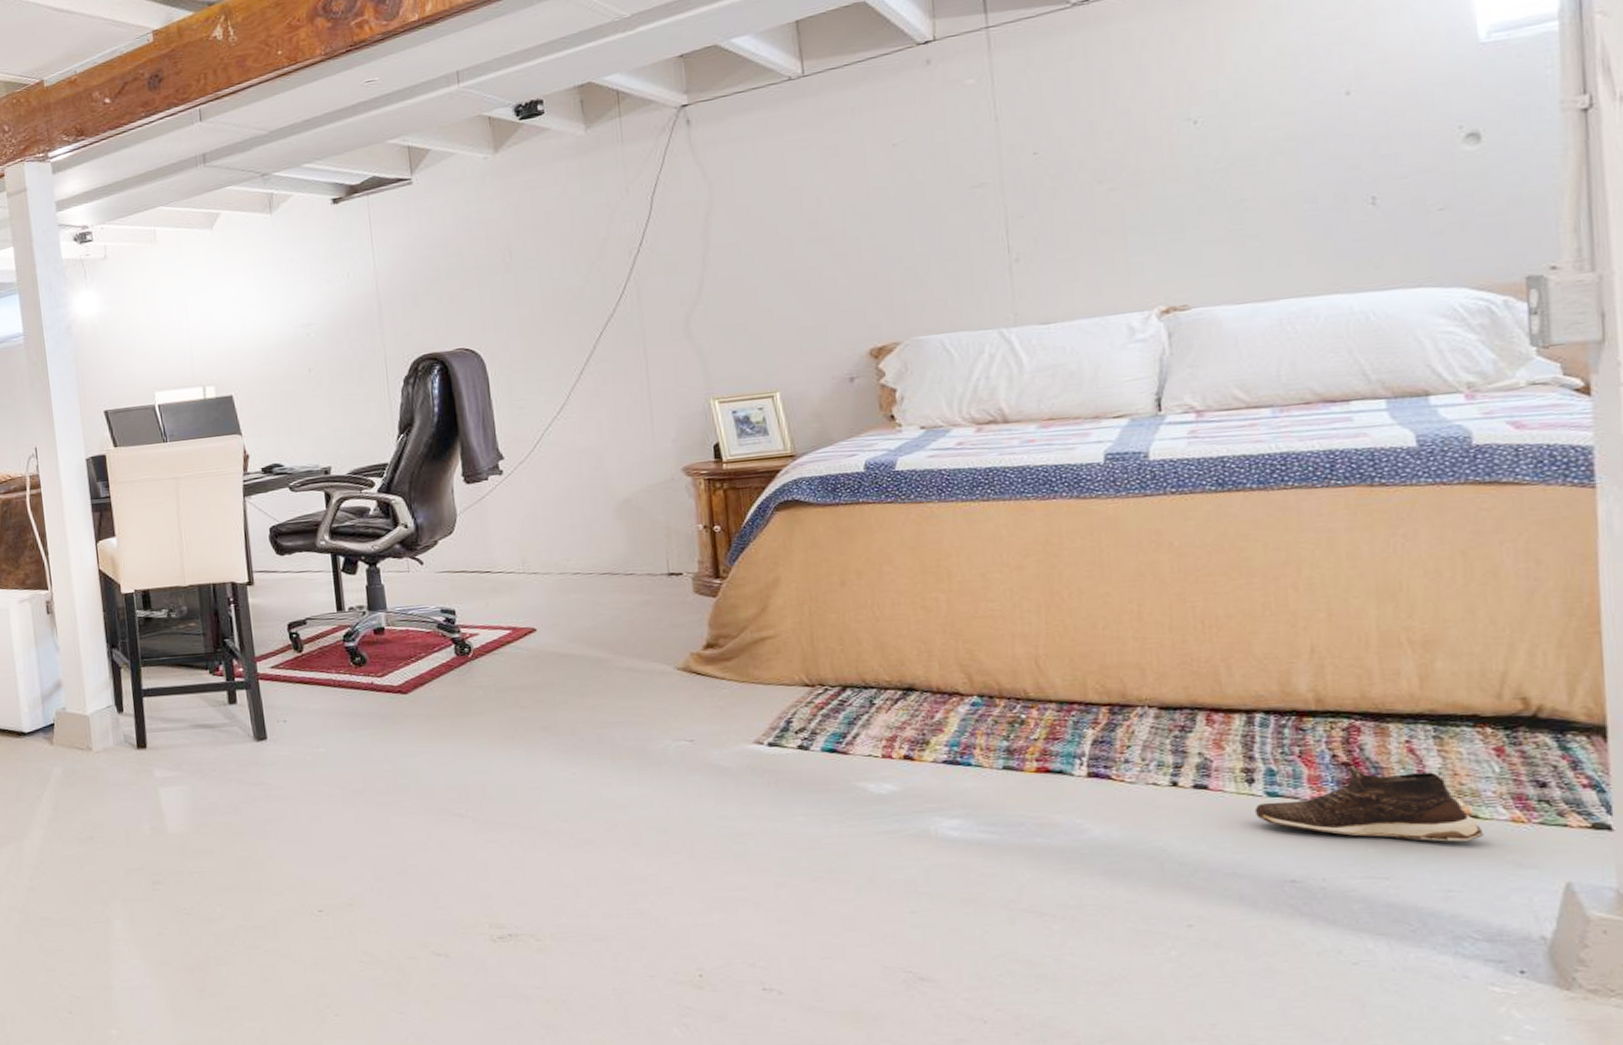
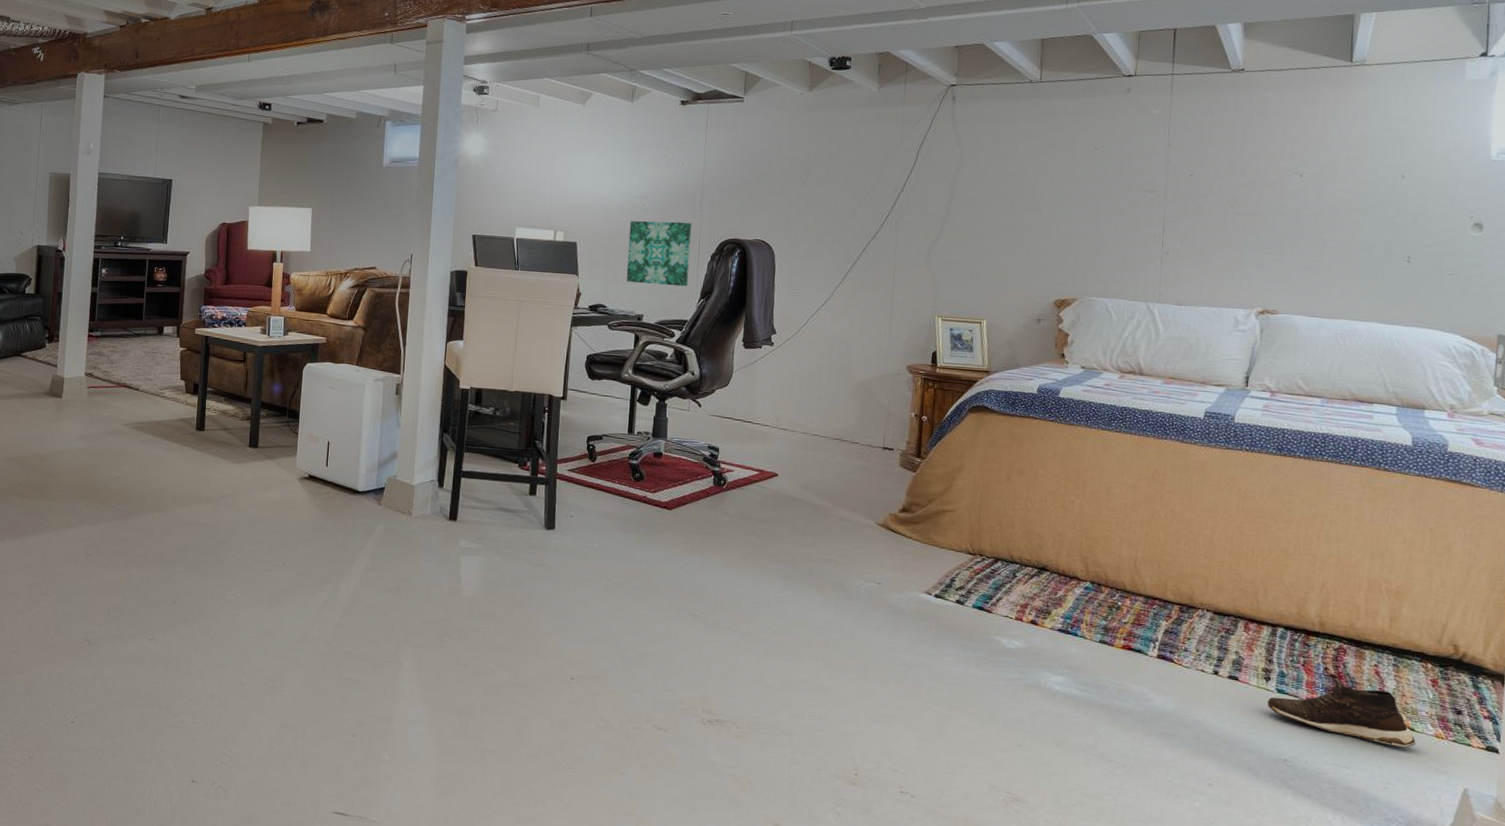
wall art: none [294,344,381,431] -> present [626,221,692,287]

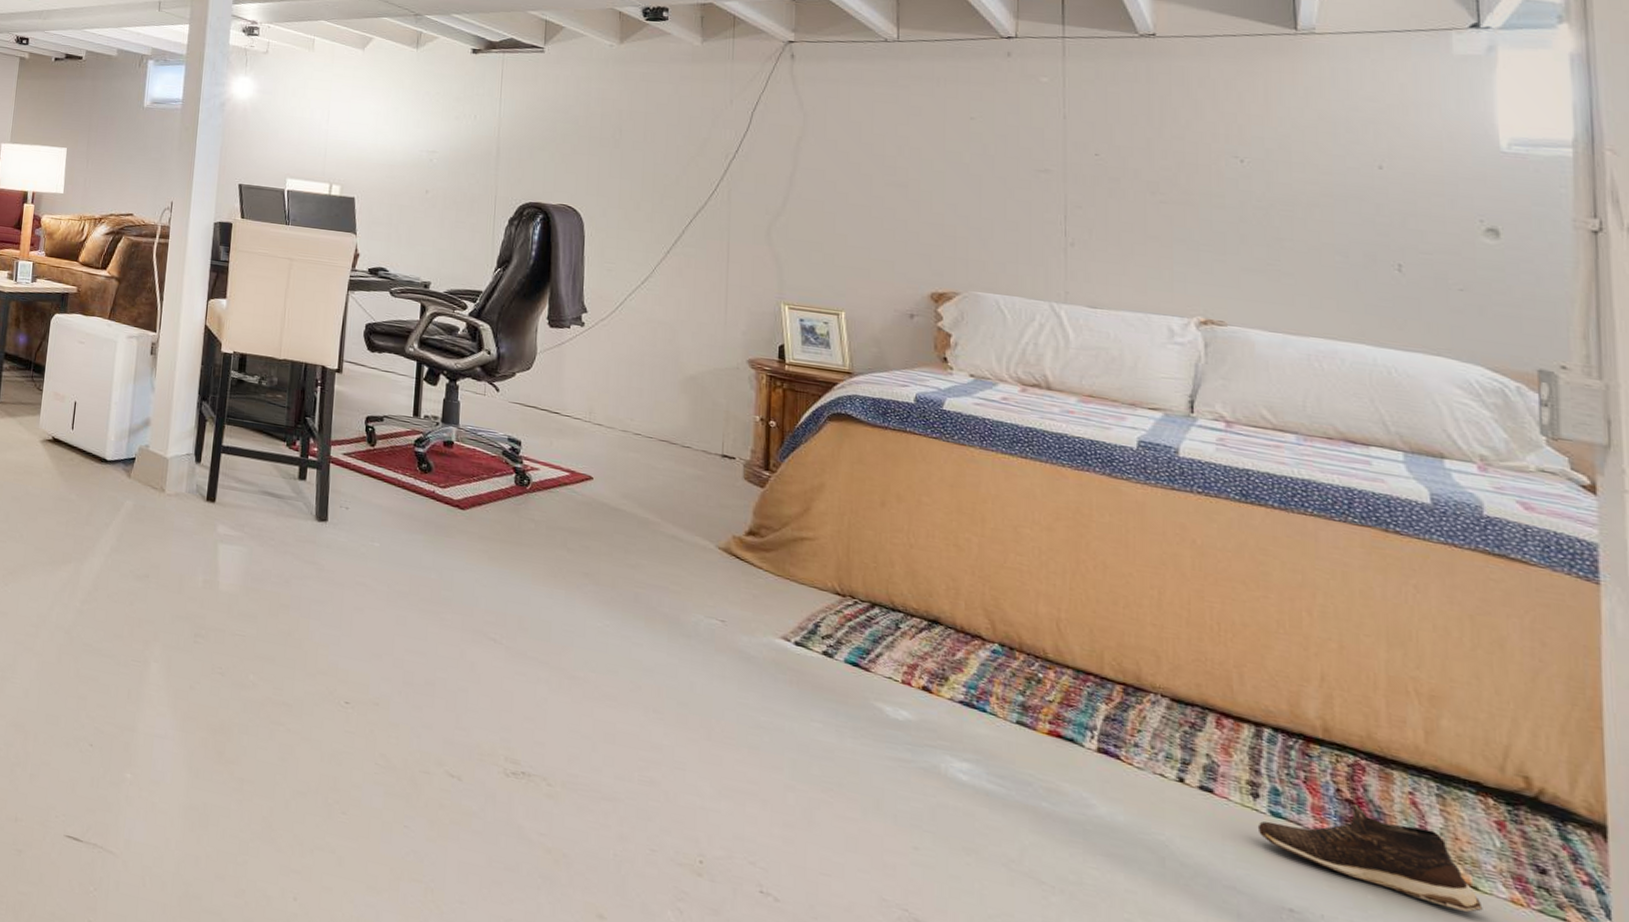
wall art: present [626,221,692,287] -> none [410,177,487,254]

